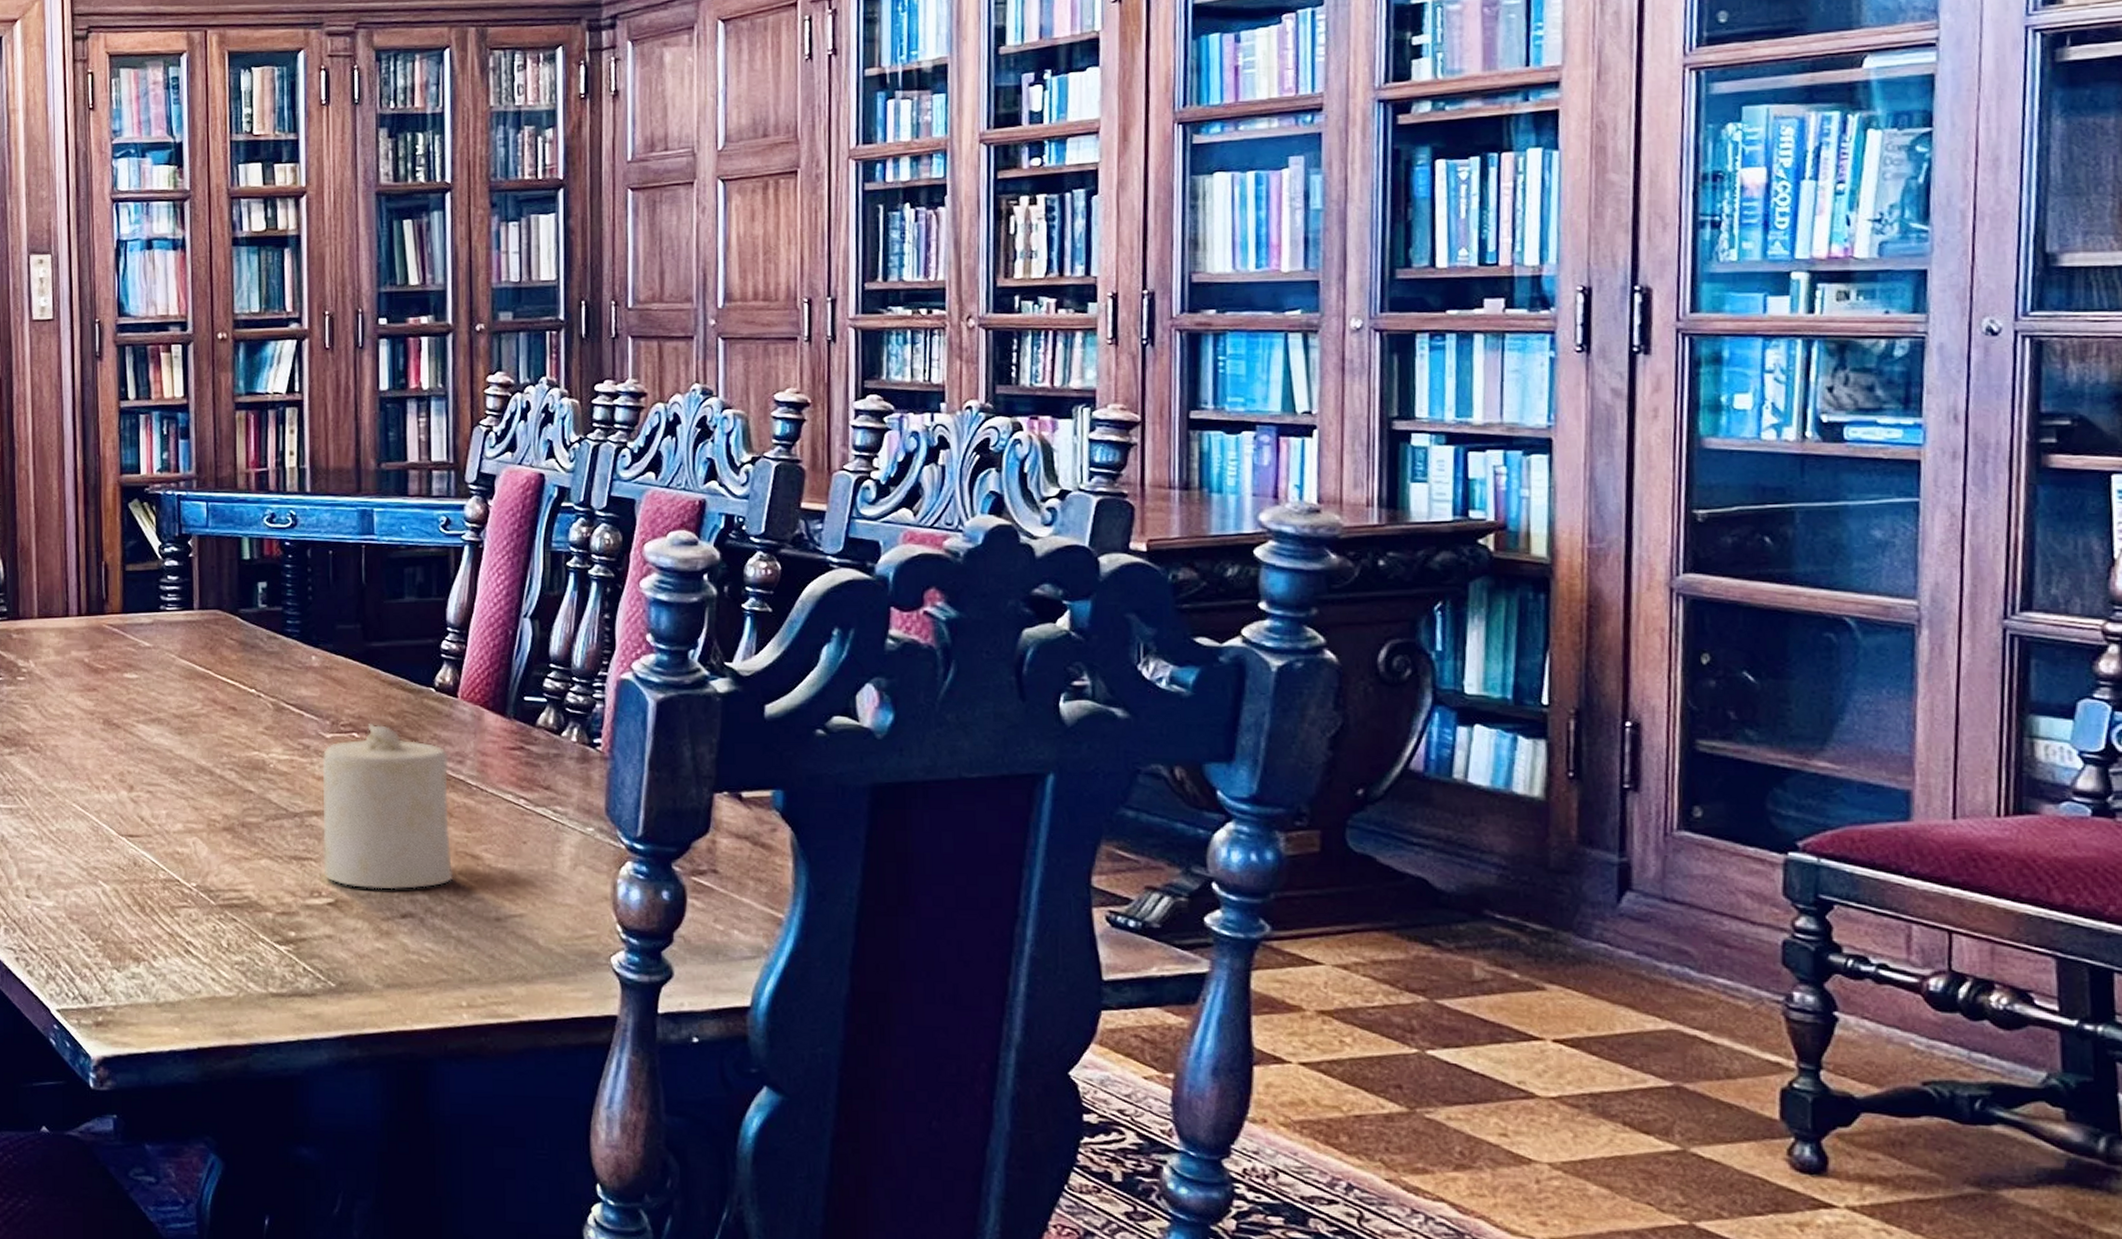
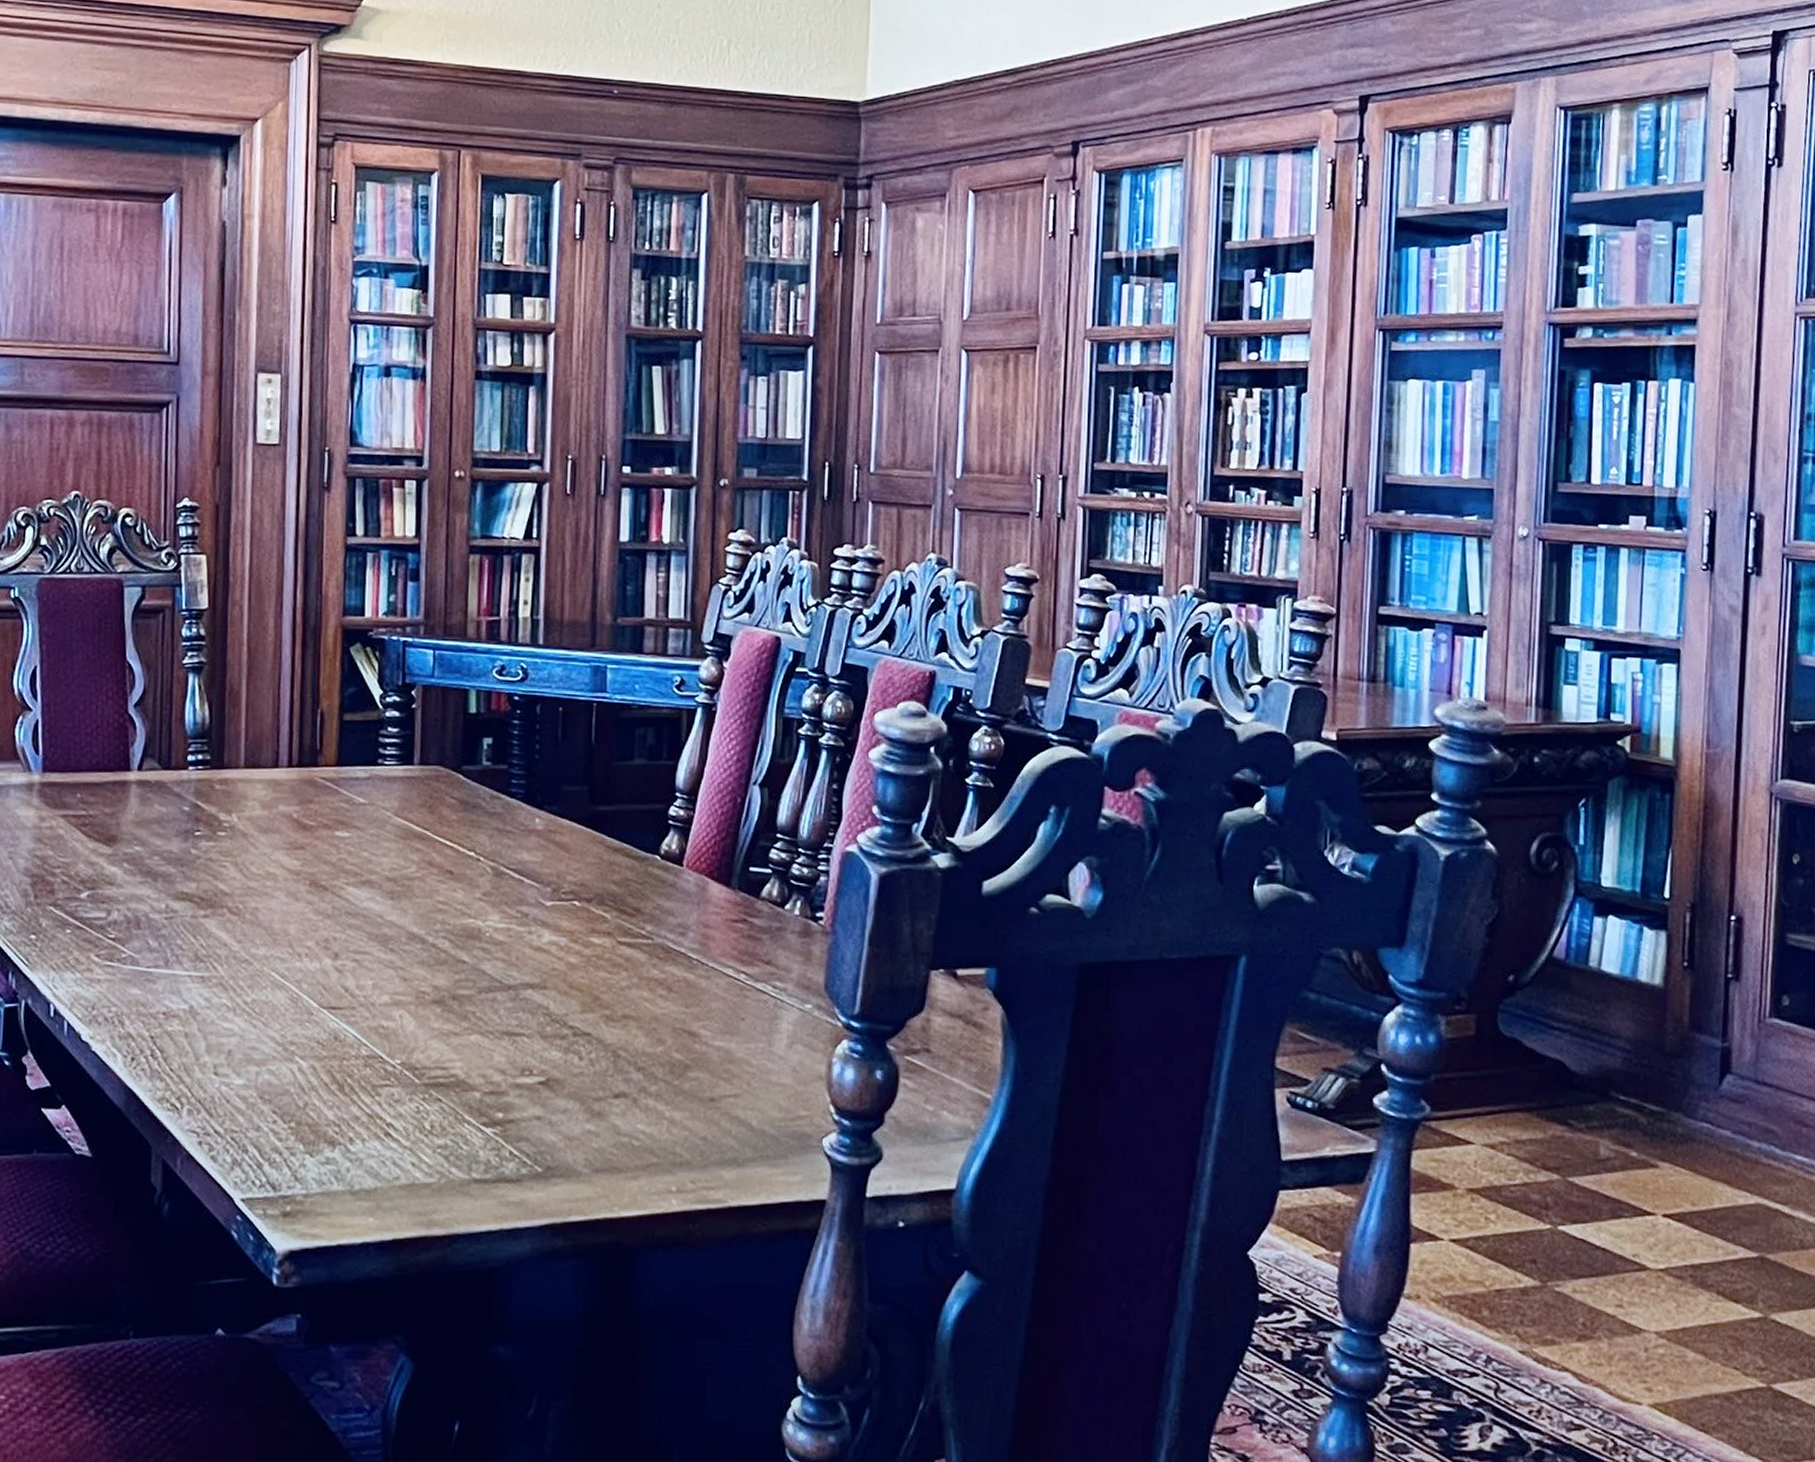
candle: present [323,723,454,890] -> none [536,890,670,1068]

